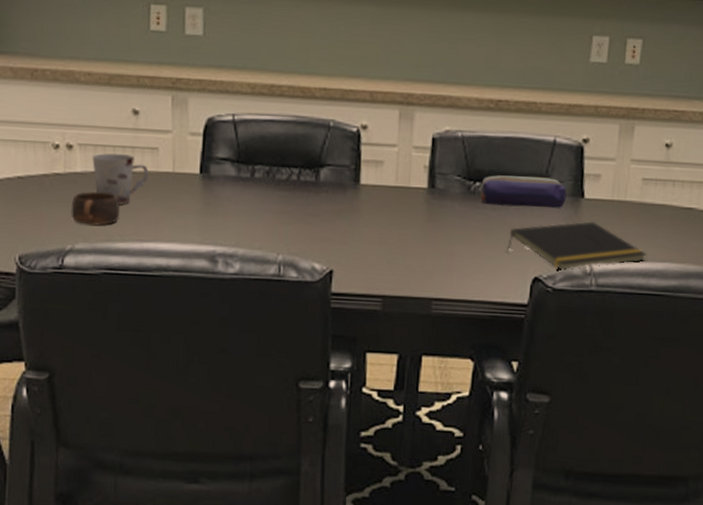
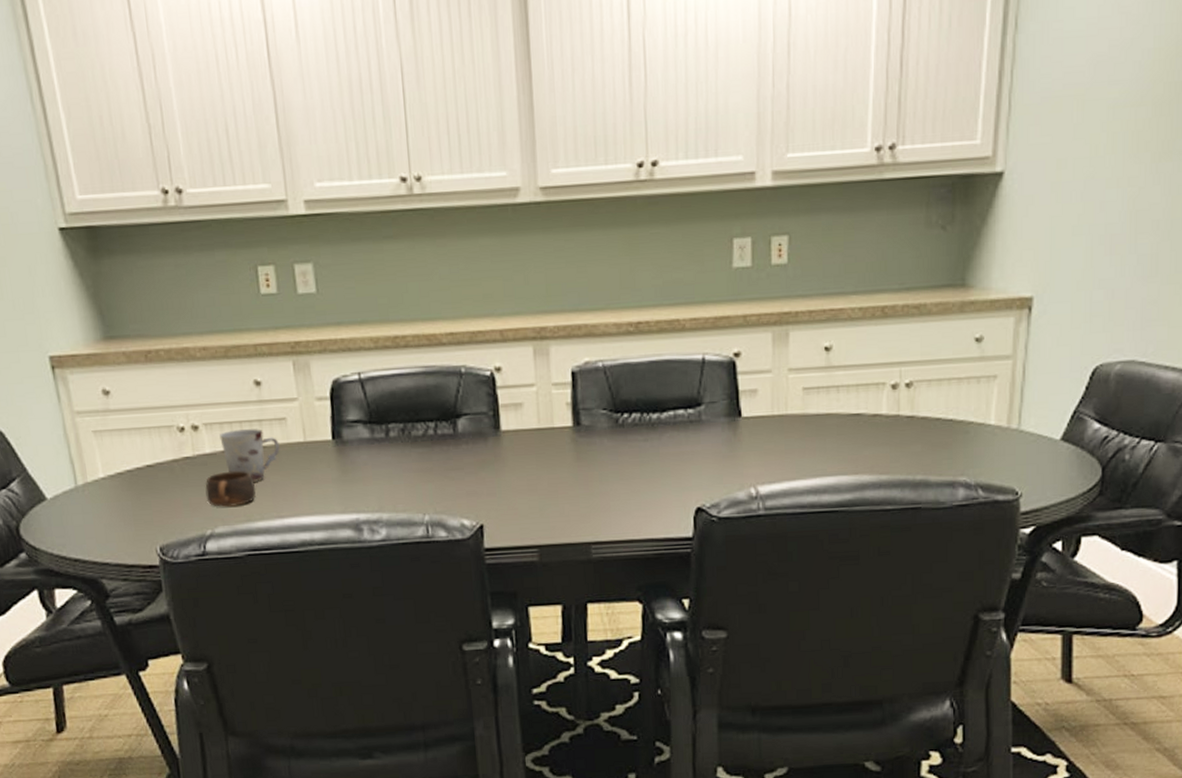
pencil case: present [479,175,568,209] -> none [628,399,723,437]
notepad: present [506,221,646,271] -> none [664,441,815,497]

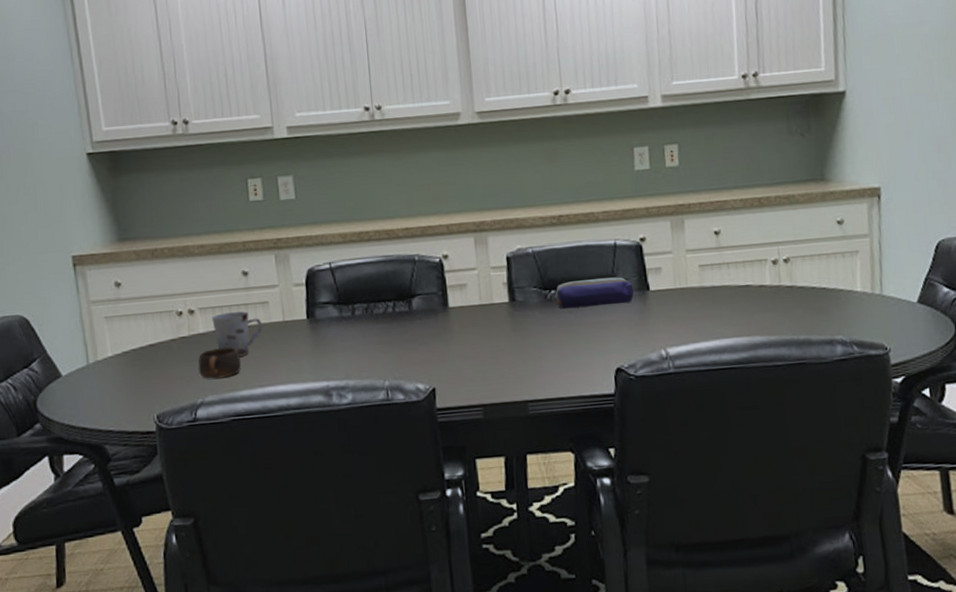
pencil case: none [628,399,723,437] -> present [555,277,635,309]

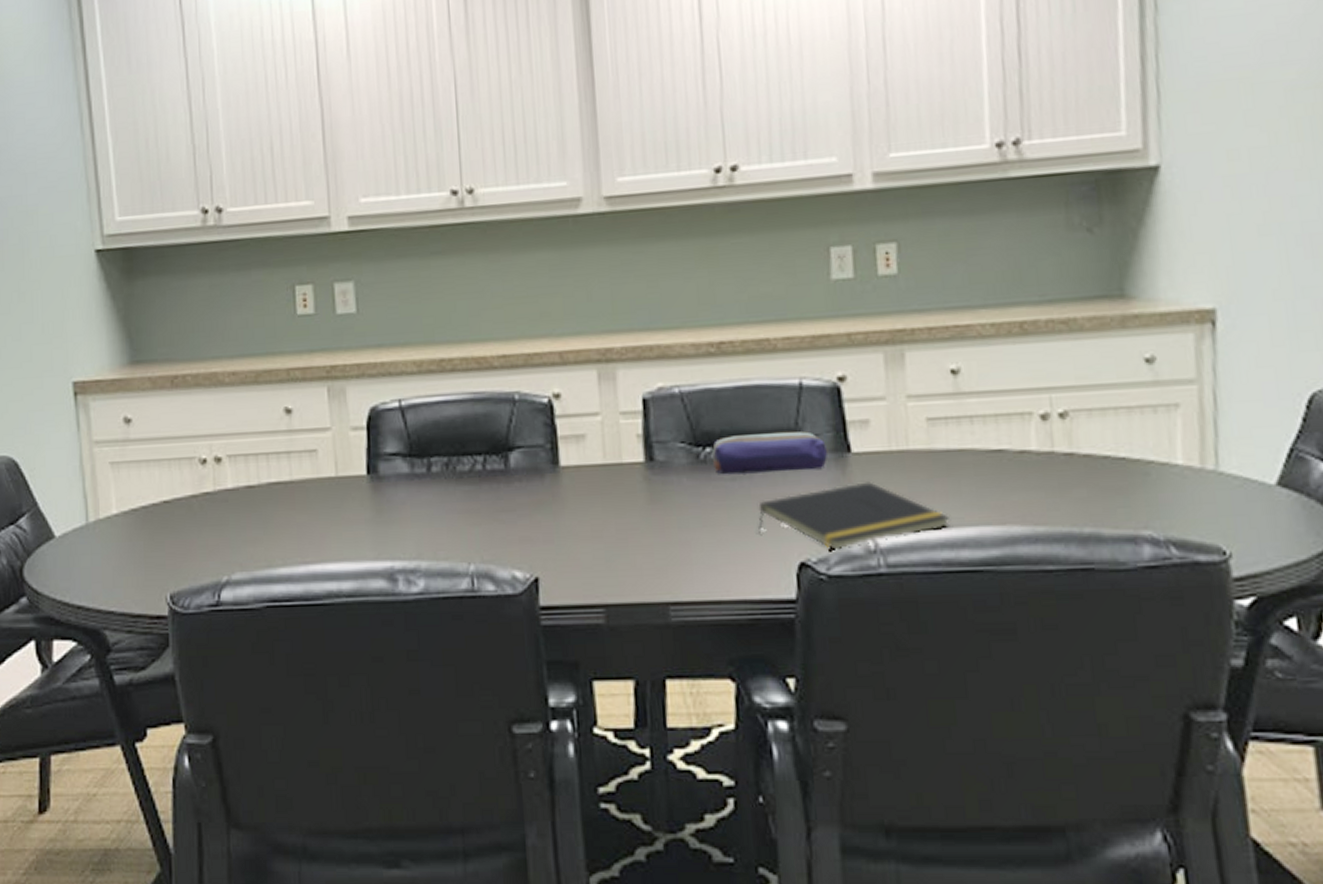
cup: present [198,347,242,379] -> none [224,509,280,550]
cup: present [212,311,263,357] -> none [244,461,309,522]
notepad: none [587,310,715,359] -> present [757,481,950,550]

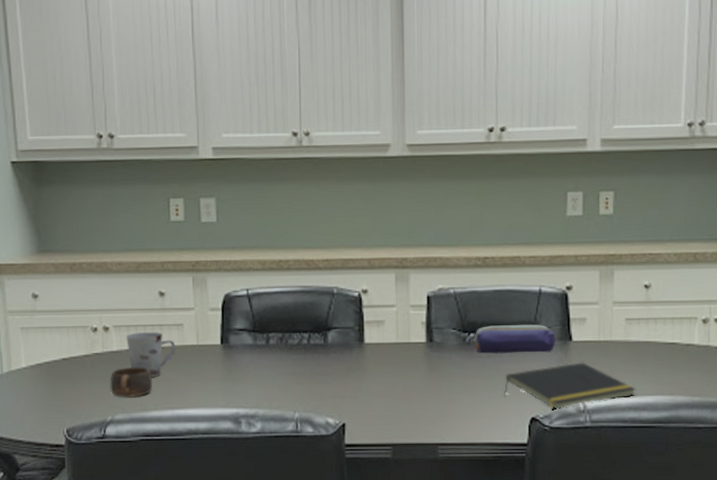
cup: none [224,509,280,550] -> present [110,367,153,397]
cup: none [244,461,309,522] -> present [126,332,176,377]

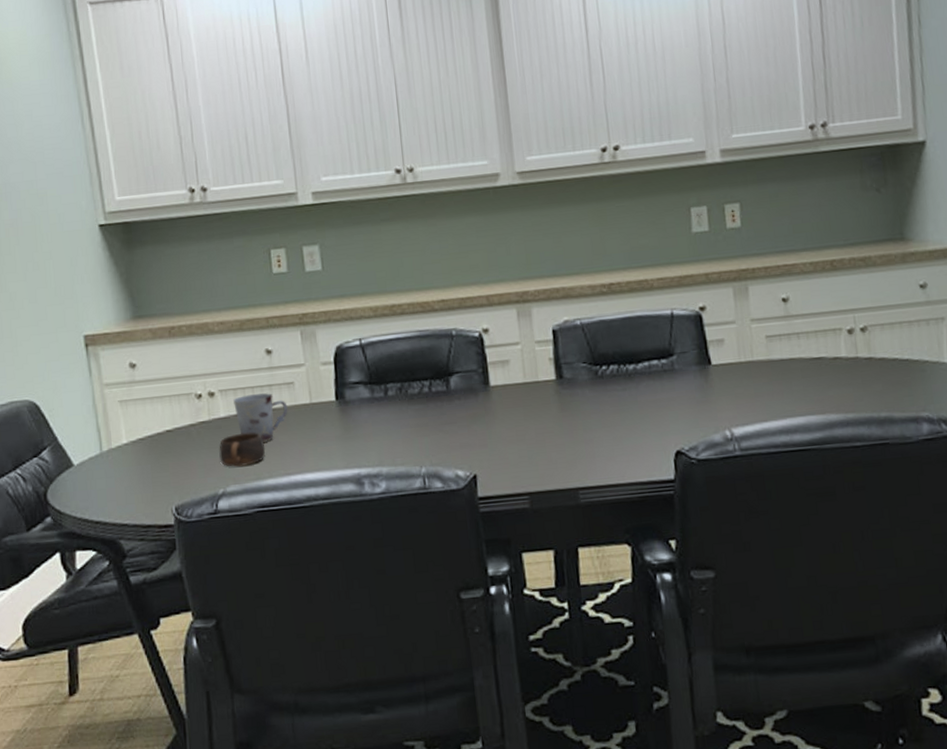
pencil case: present [474,324,556,354] -> none [606,350,695,387]
notepad: present [503,362,636,410] -> none [643,386,785,440]

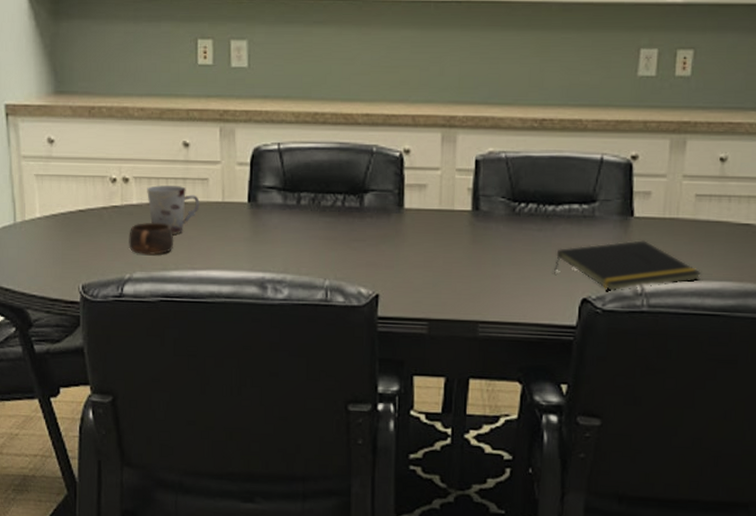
notepad: none [643,386,785,440] -> present [553,240,701,291]

